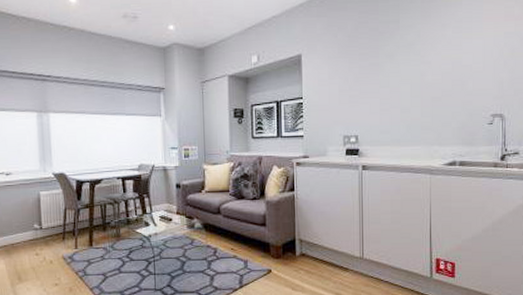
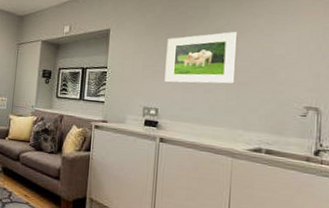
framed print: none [361,45,428,107] -> present [164,32,238,84]

